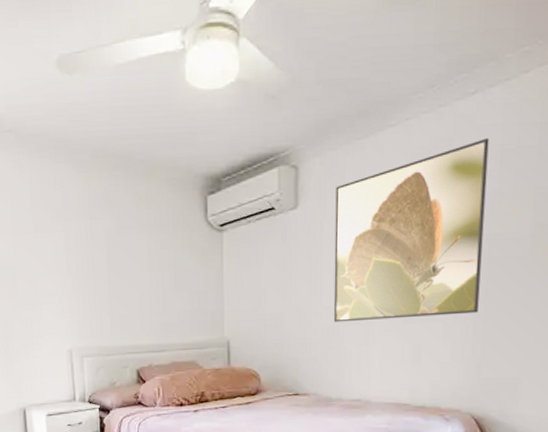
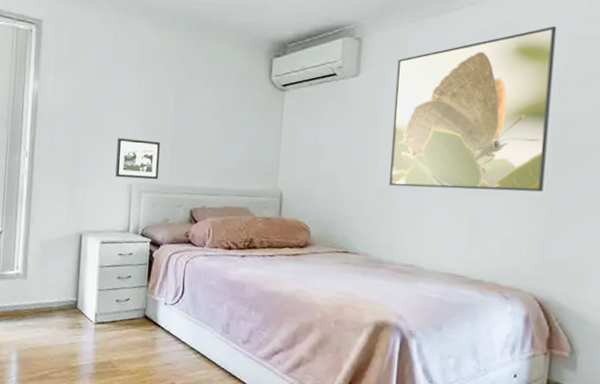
picture frame: none [49,299,100,344] -> present [115,138,160,180]

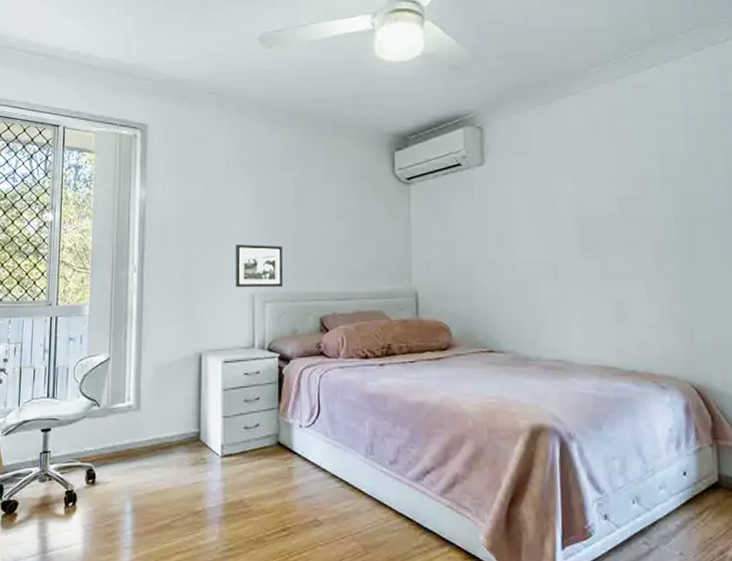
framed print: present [388,26,557,192] -> none [521,106,683,276]

